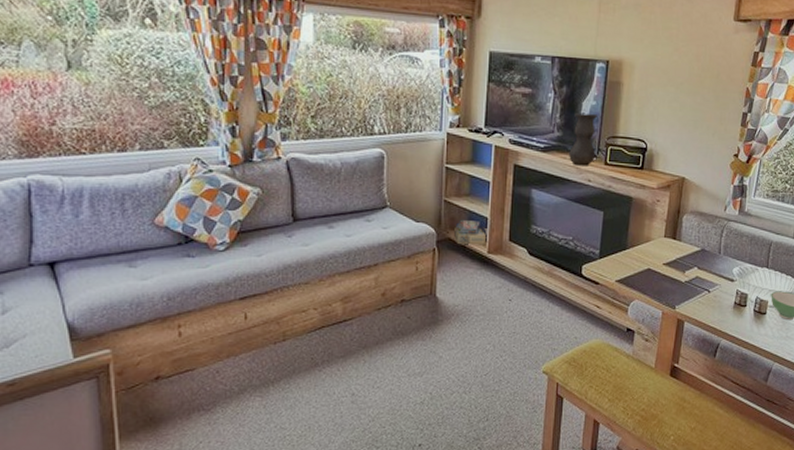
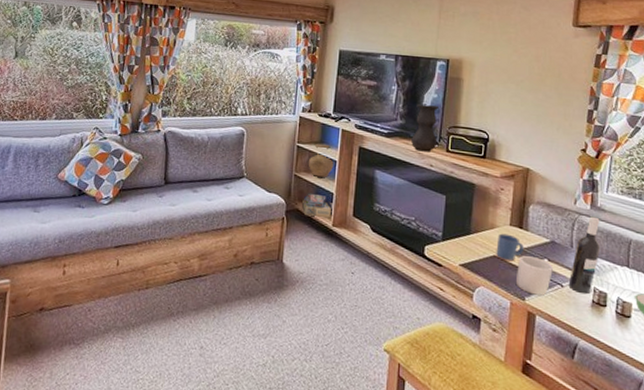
vase: none [458,163,487,201] -> present [308,143,334,177]
mug: none [650,246,676,273] -> present [496,233,524,262]
mug: none [667,265,703,303] -> present [515,255,554,296]
wine bottle: none [714,222,746,297] -> present [568,216,601,295]

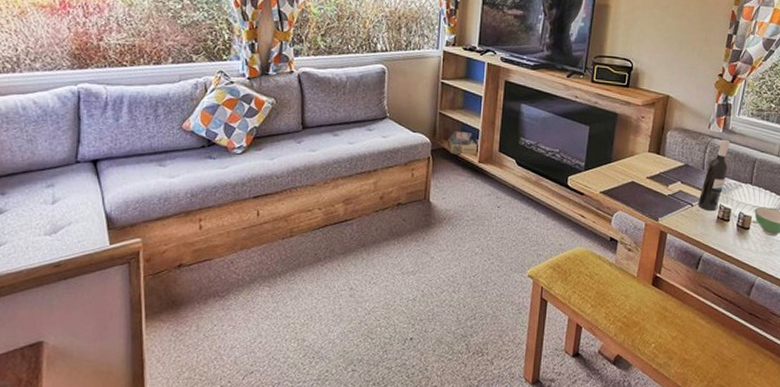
vase: present [308,143,334,177] -> none [453,79,479,114]
vase: present [411,104,438,152] -> none [557,34,585,83]
mug: present [496,233,524,262] -> none [634,160,660,186]
mug: present [515,255,554,296] -> none [650,179,686,215]

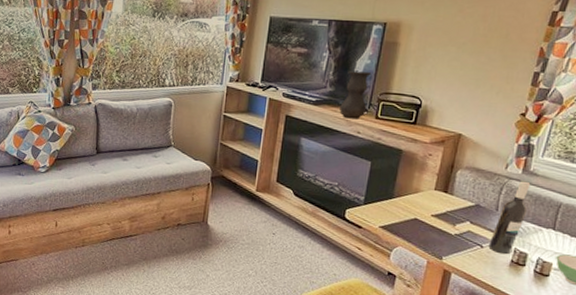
board game: present [447,130,481,155] -> none [226,160,260,184]
vase: none [557,34,585,83] -> present [339,71,371,119]

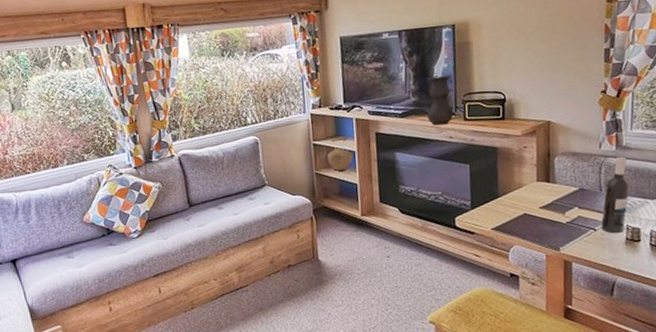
vase: none [234,112,260,145] -> present [326,136,353,171]

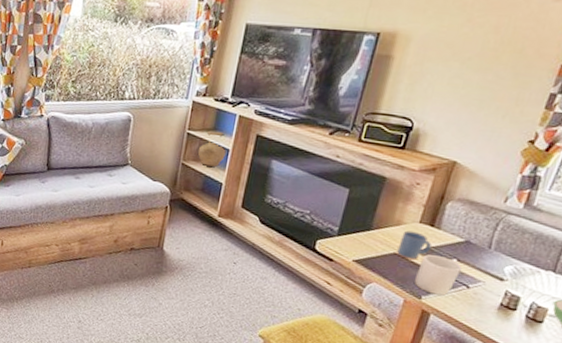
vase: present [427,76,454,126] -> none [318,87,357,142]
mug: none [526,190,554,217] -> present [397,230,432,260]
mug: none [548,206,586,244] -> present [414,254,463,296]
wine bottle: present [600,156,630,234] -> none [475,216,533,298]

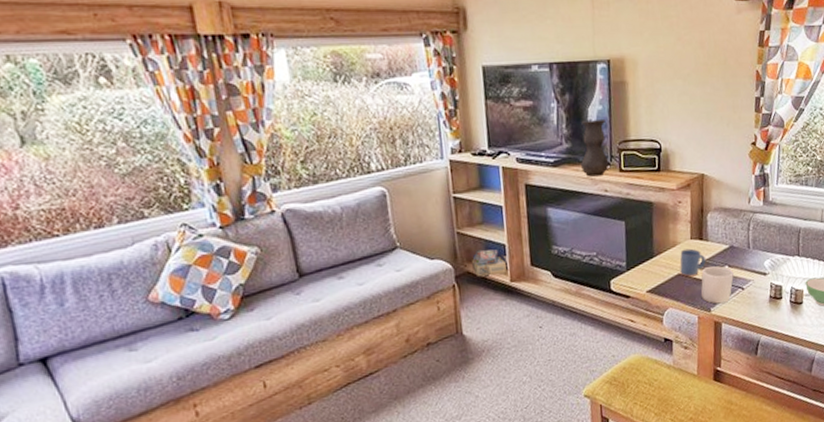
board game: none [186,182,224,209] -> present [471,249,509,278]
vase: present [197,130,226,167] -> none [469,188,500,230]
vase: none [318,87,357,142] -> present [581,119,609,177]

